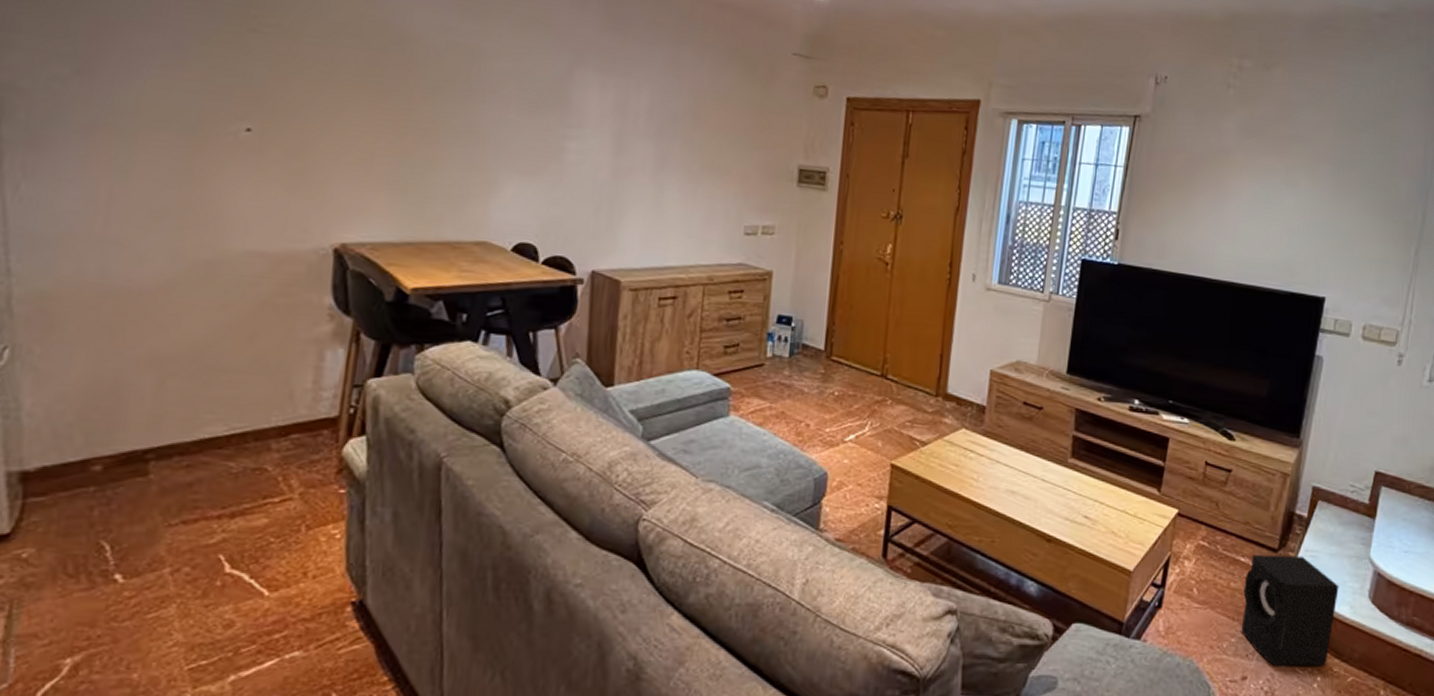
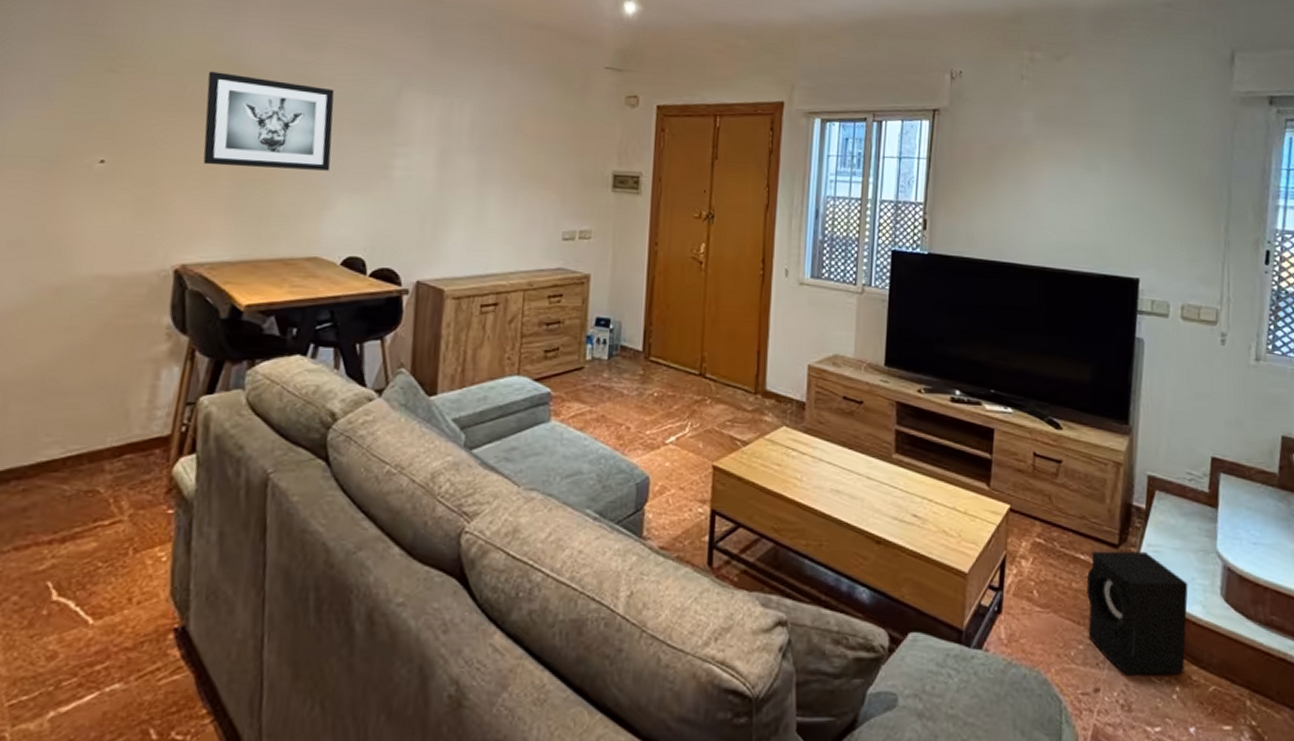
wall art: none [359,36,501,151] -> present [203,71,335,171]

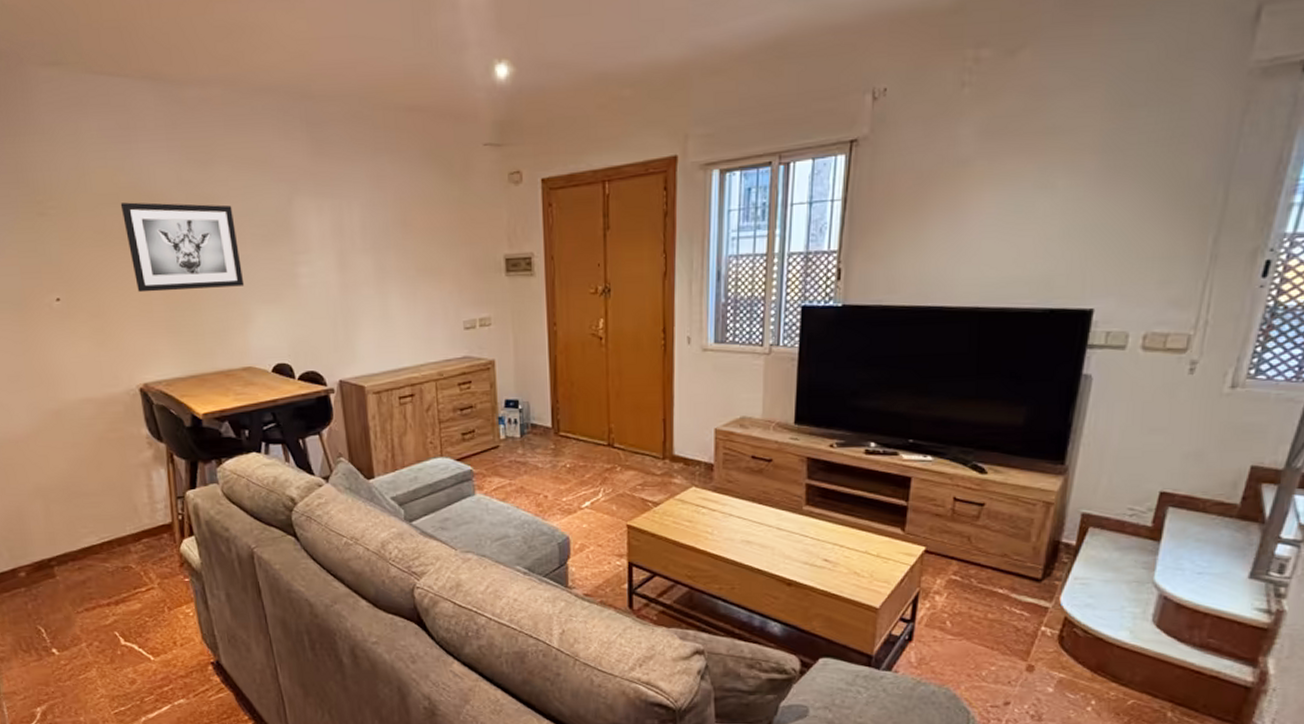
speaker: present [1086,551,1188,675] -> none [1001,584,1116,691]

